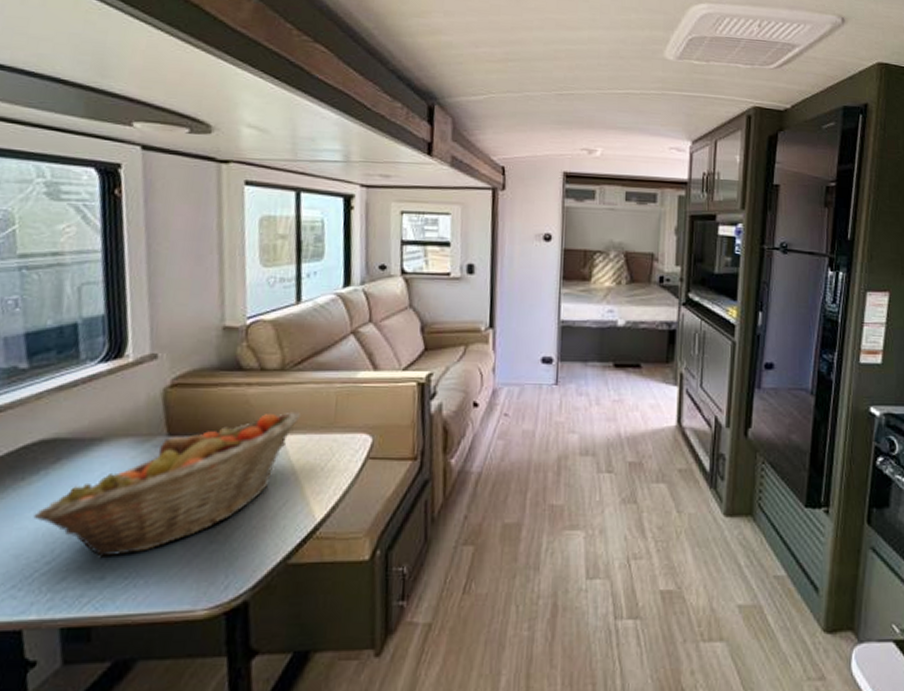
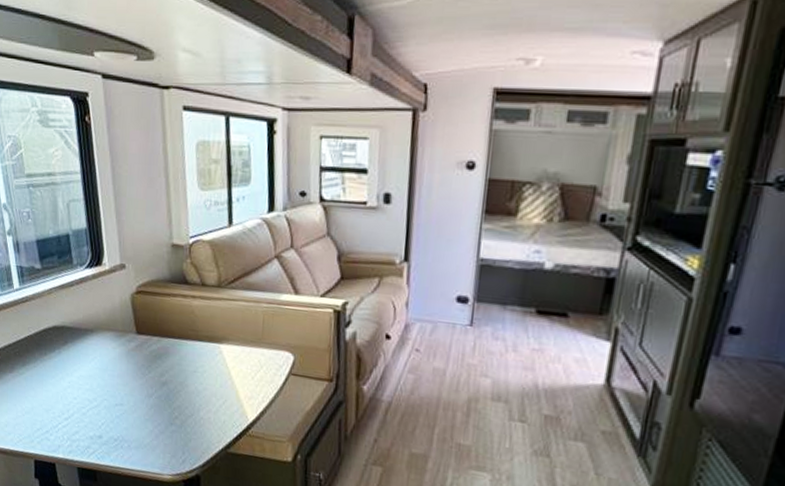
fruit basket: present [33,411,300,559] -> none [54,324,234,423]

